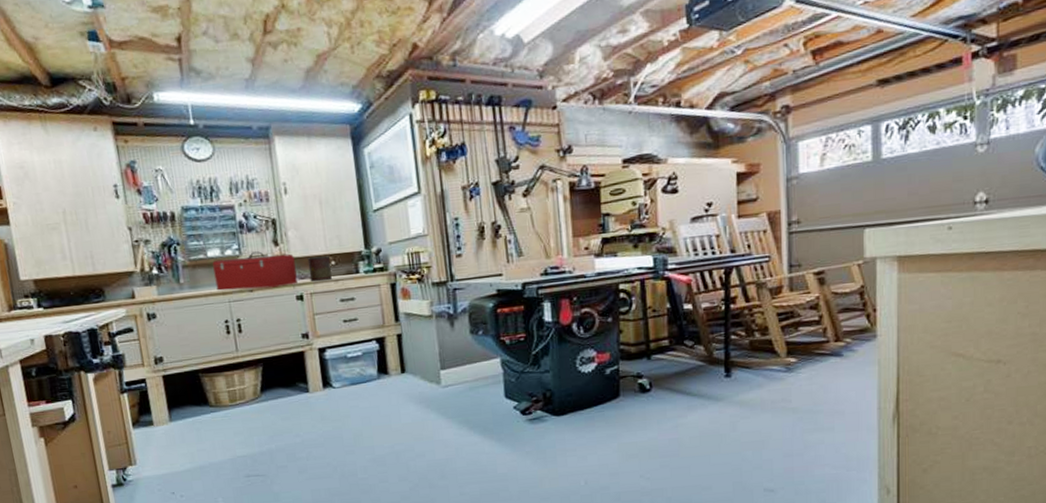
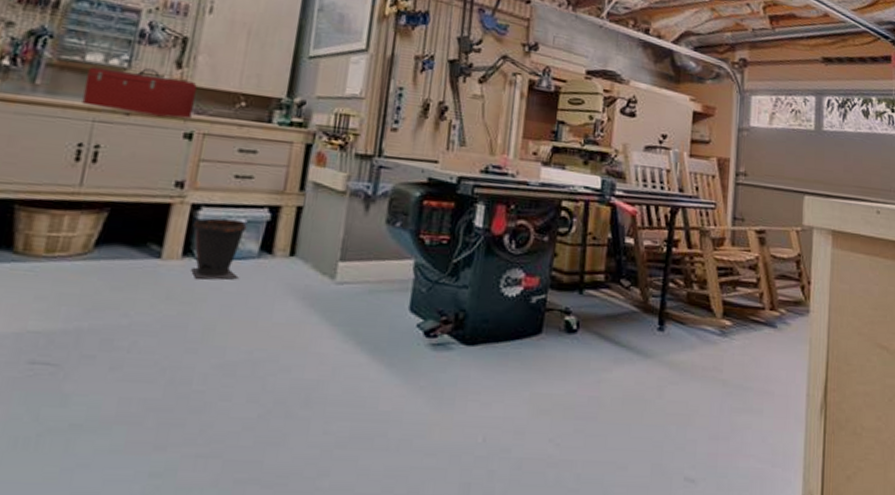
paint can: present [307,256,333,282] -> none [208,91,242,124]
bucket: none [323,354,368,402] -> present [191,218,247,280]

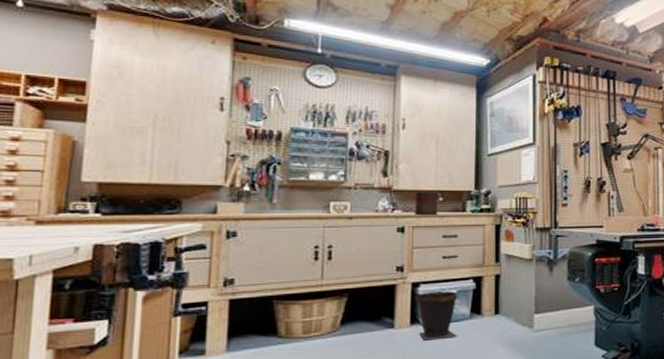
toolbox: present [81,66,197,119] -> none [312,180,402,217]
paint can: none [208,91,242,124] -> present [414,192,439,216]

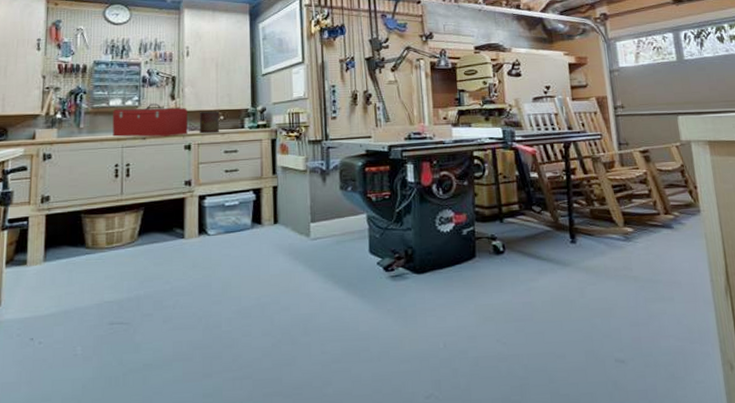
toolbox: none [312,180,402,217] -> present [112,103,187,137]
bucket: present [415,291,458,340] -> none [202,203,240,250]

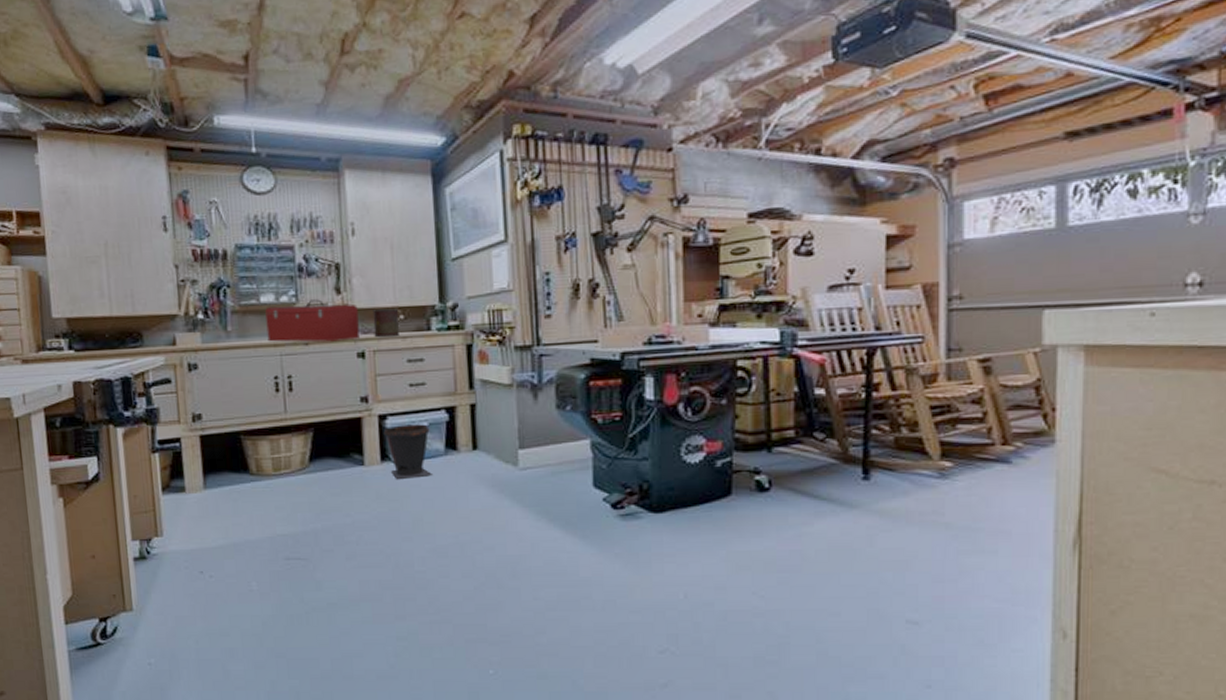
bucket: none [202,203,240,250] -> present [383,424,432,479]

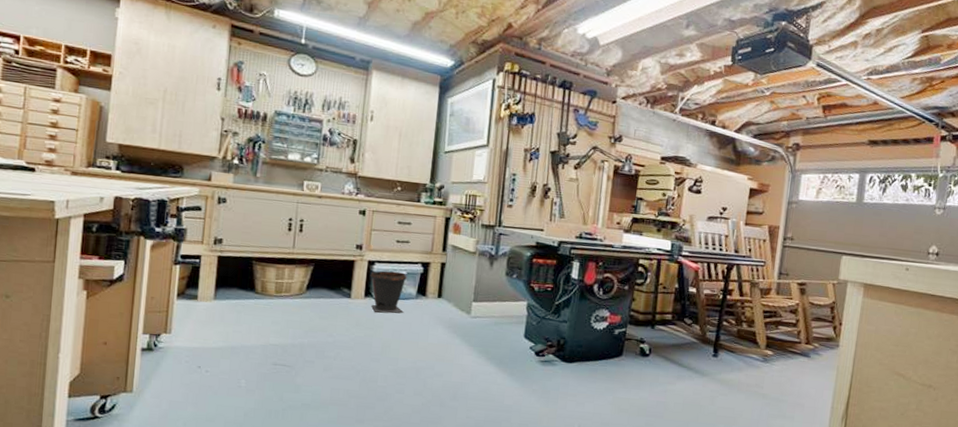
toolbox: present [265,299,360,343] -> none [288,163,366,200]
paint can: present [372,308,401,338] -> none [375,179,398,204]

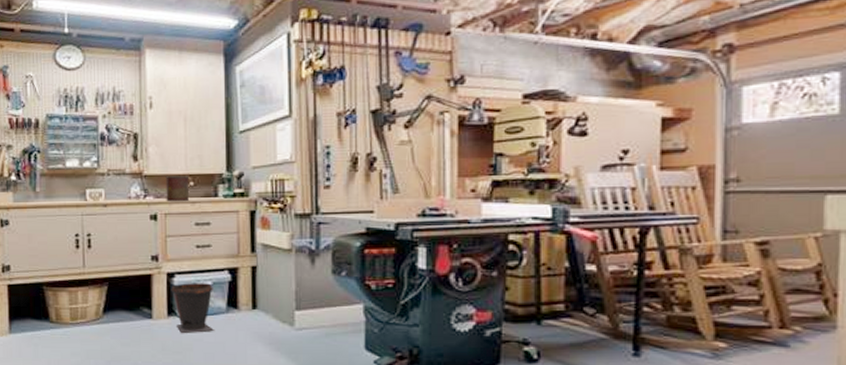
paint can: none [375,179,398,204] -> present [165,176,190,202]

